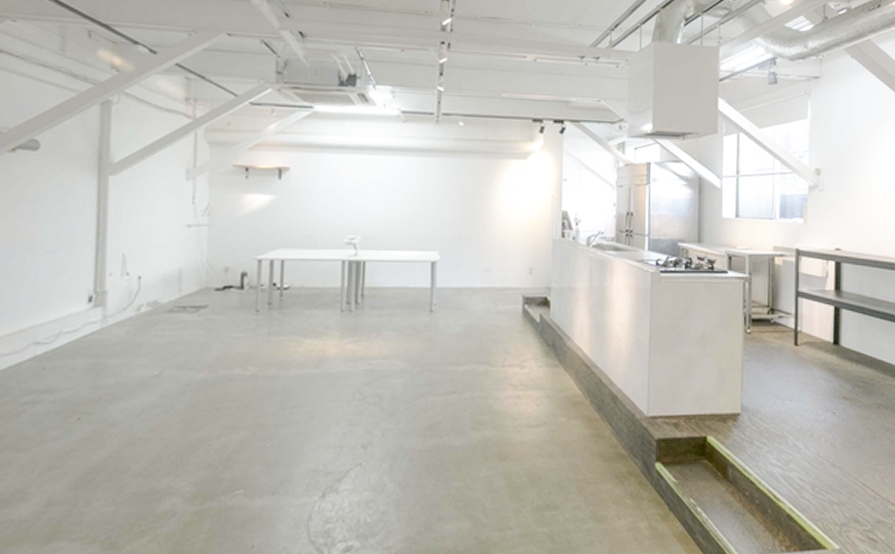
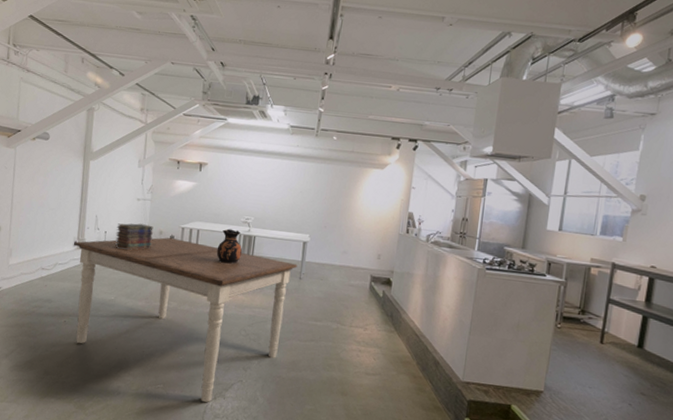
dining table: none [89,276,426,505] -> present [74,237,298,403]
book stack: none [156,260,215,301] -> present [115,223,154,251]
ceramic jug: none [311,254,349,302] -> present [216,228,243,264]

